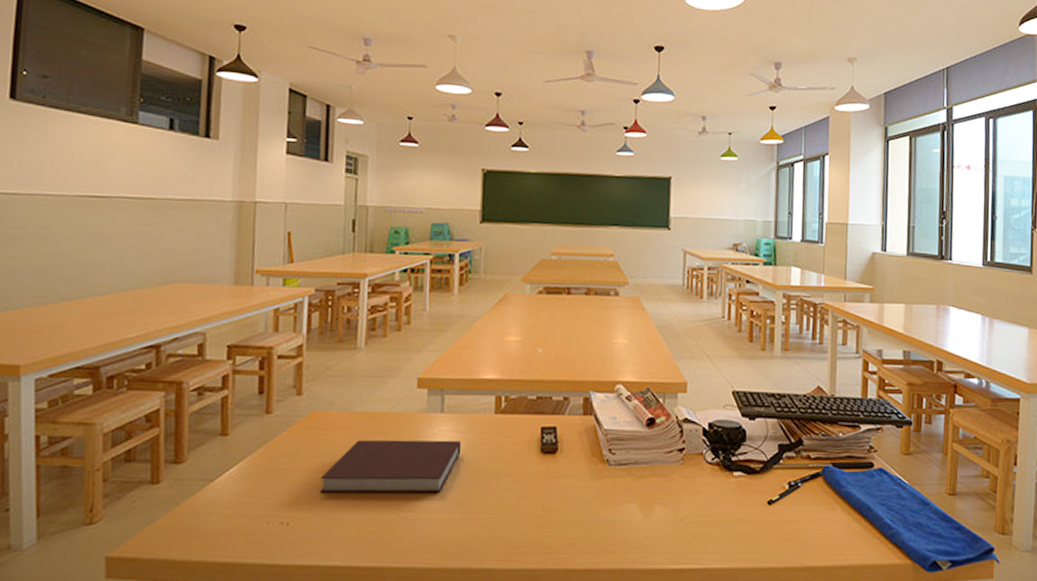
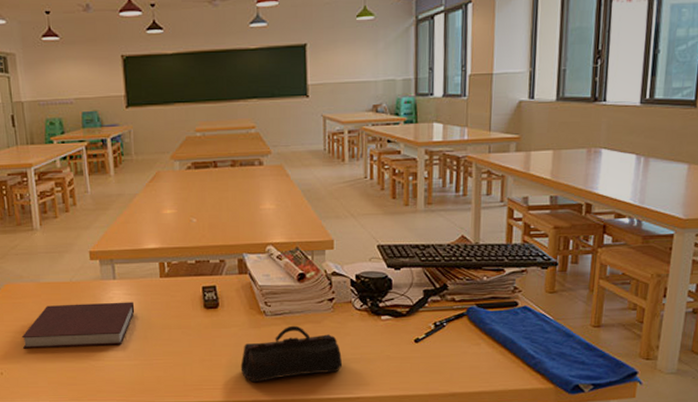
pencil case: none [575,478,690,547] -> present [240,325,343,383]

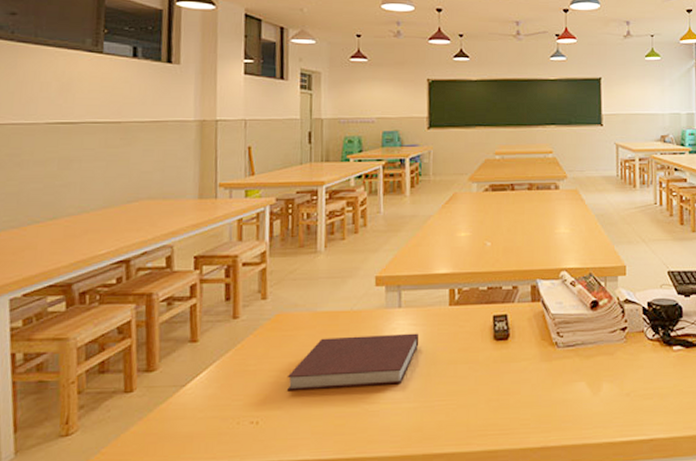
pencil case: present [240,325,343,383] -> none [529,358,636,425]

